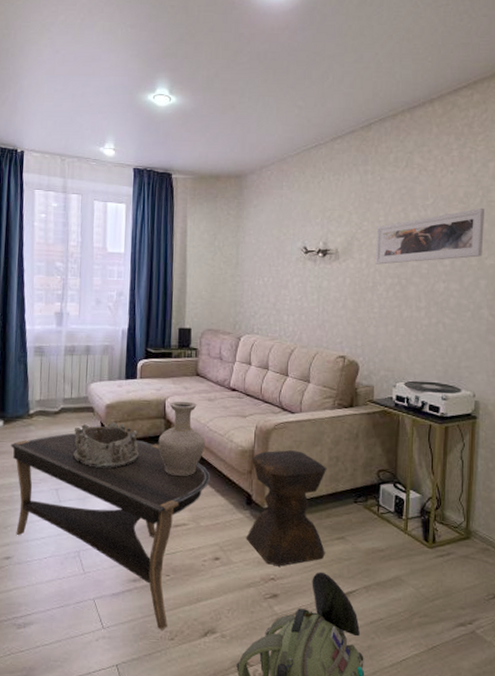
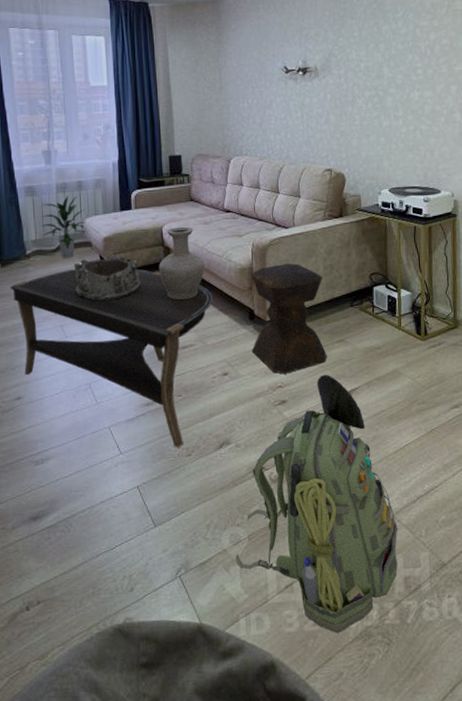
indoor plant: none [45,358,91,421] -> present [40,194,87,258]
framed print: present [374,207,485,265] -> none [352,17,452,79]

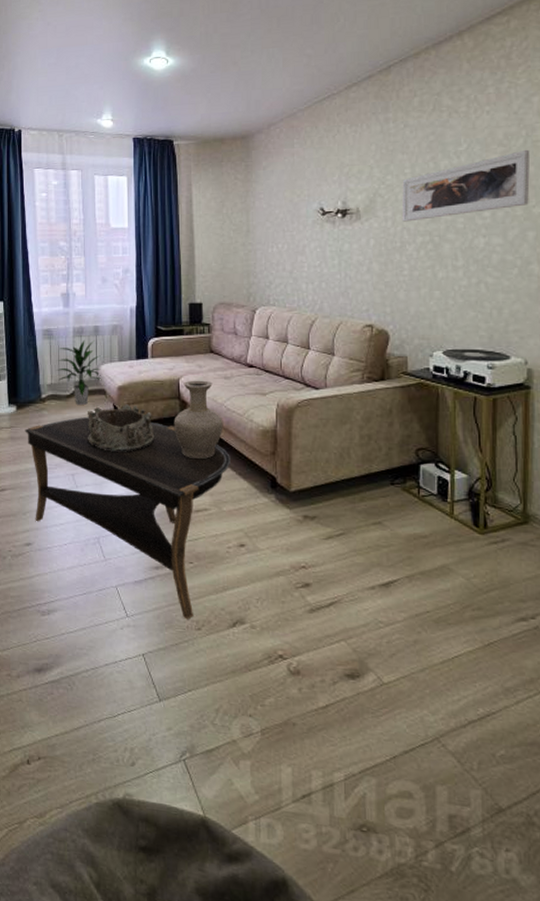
backpack: present [235,374,398,634] -> none [246,559,442,865]
stool: present [251,263,327,374] -> none [272,429,361,554]
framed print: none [352,17,452,79] -> present [401,149,531,222]

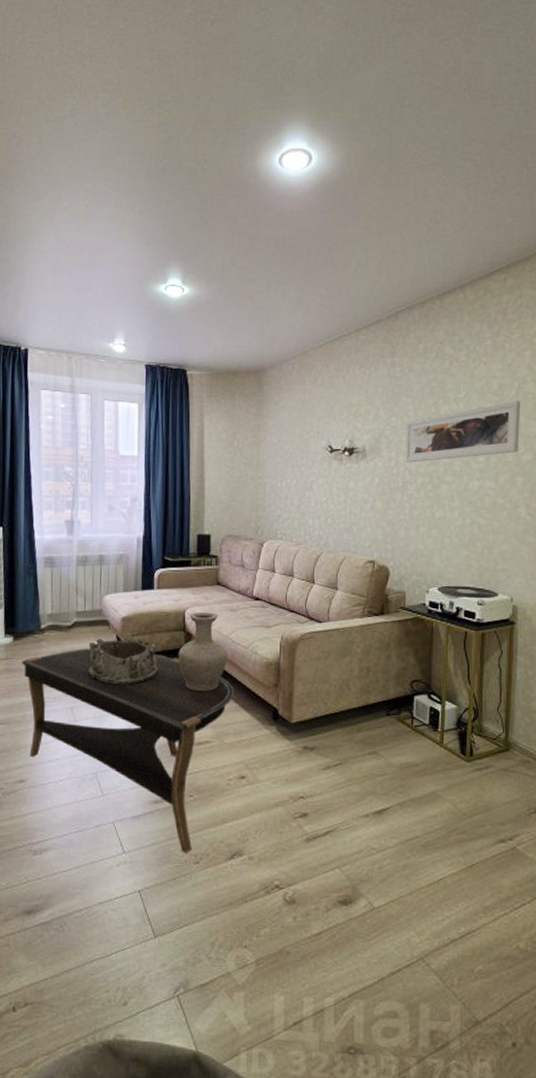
indoor plant: present [56,339,102,405] -> none [57,568,106,636]

